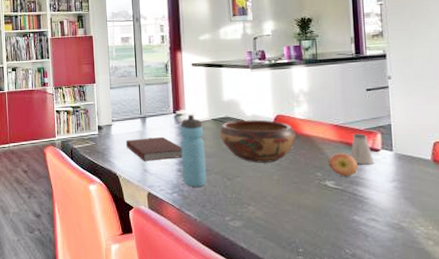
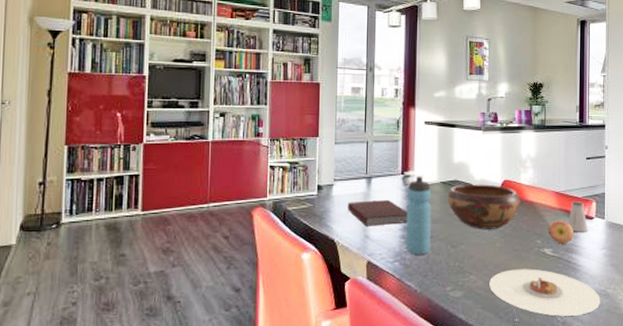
plate: none [269,201,395,248] -> present [489,269,601,316]

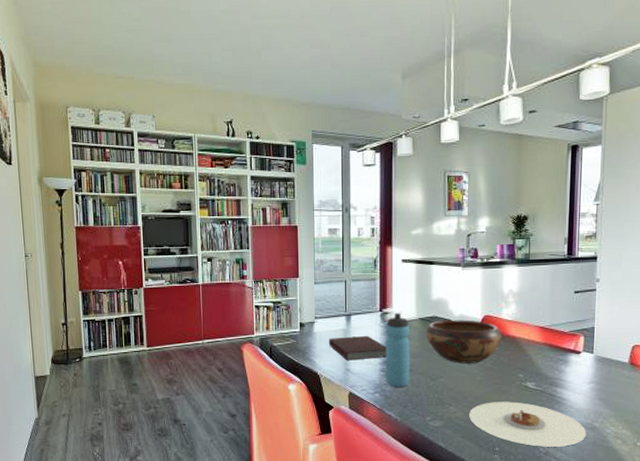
apple: present [548,220,574,244] -> none [531,354,559,378]
saltshaker: present [568,201,588,232] -> none [553,336,574,367]

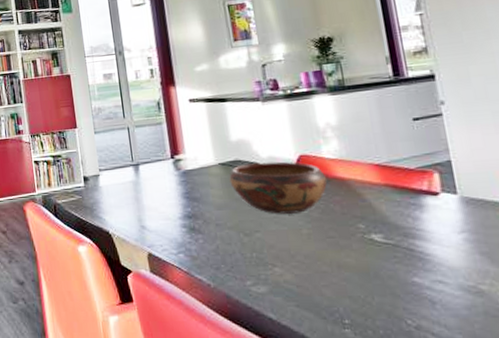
notebook: present [328,335,387,360] -> none [116,186,187,216]
water bottle: present [385,312,410,387] -> none [180,158,219,246]
plate: present [469,401,587,447] -> none [300,259,472,319]

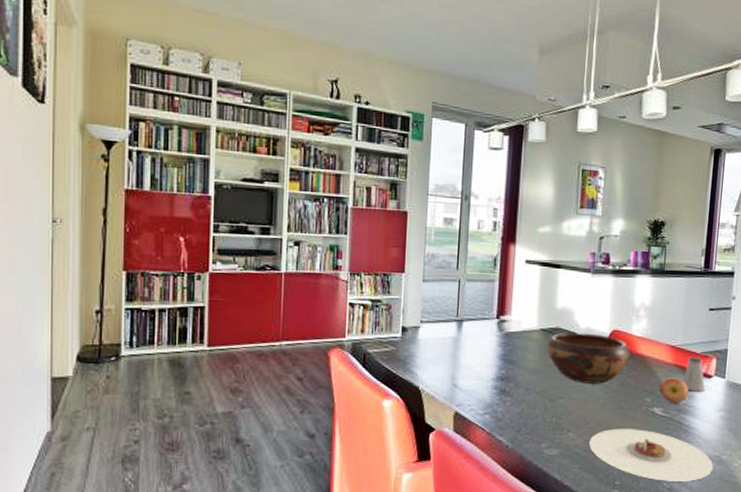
plate: none [300,259,472,319] -> present [589,428,714,482]
apple: none [372,198,412,228] -> present [660,377,689,404]
saltshaker: none [400,173,433,213] -> present [683,357,705,392]

